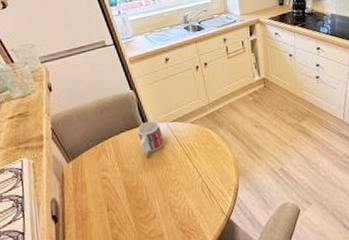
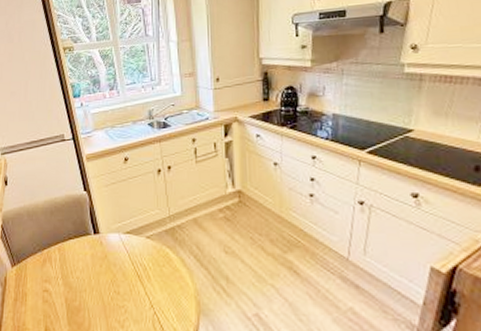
mug: present [137,120,164,153] -> none [86,229,114,267]

